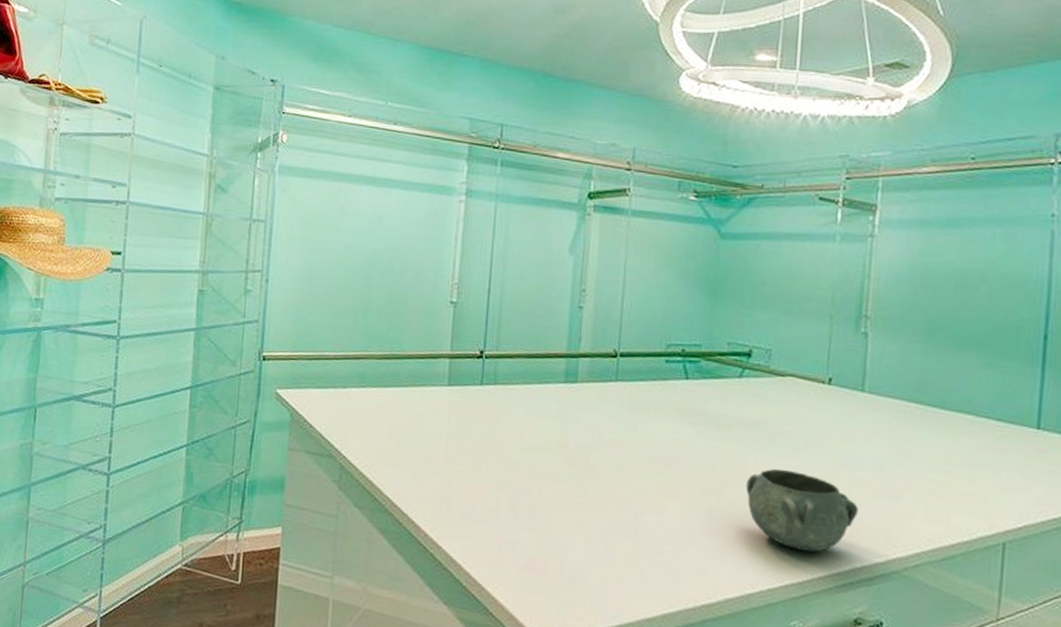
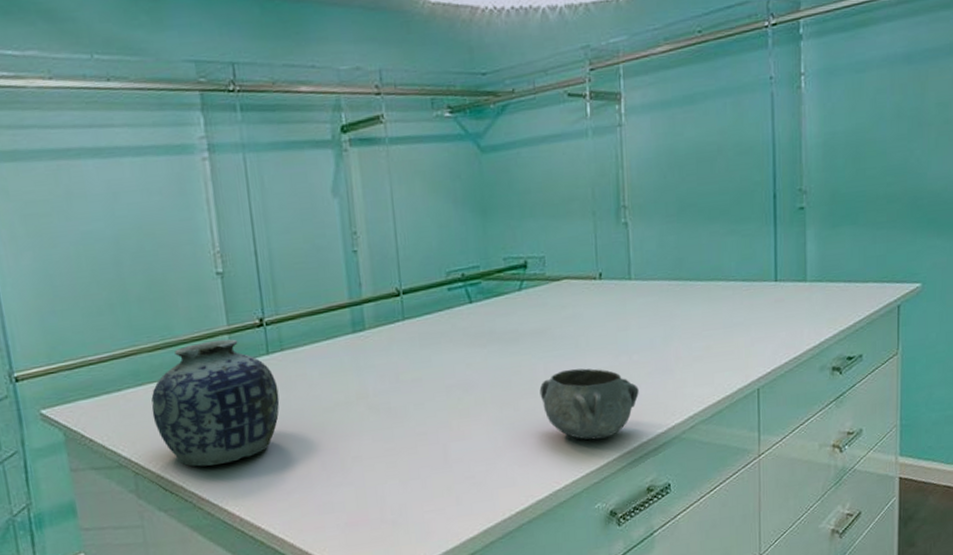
vase: none [368,360,485,478] -> present [151,339,280,467]

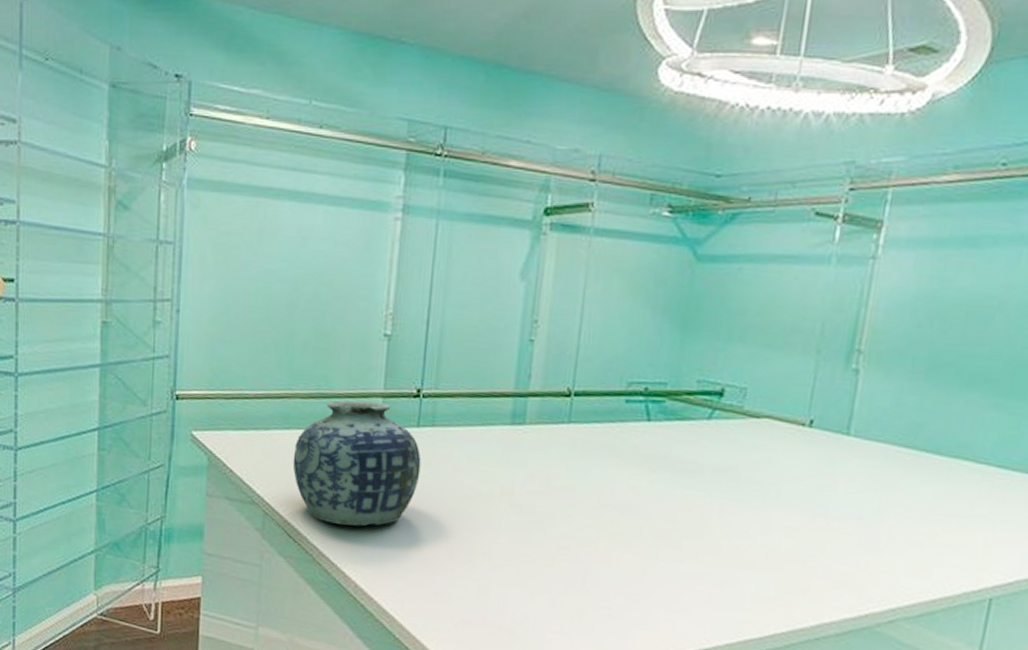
decorative bowl: present [539,368,639,440] -> none [707,518,832,607]

